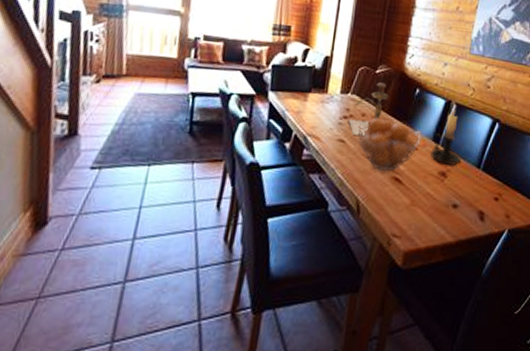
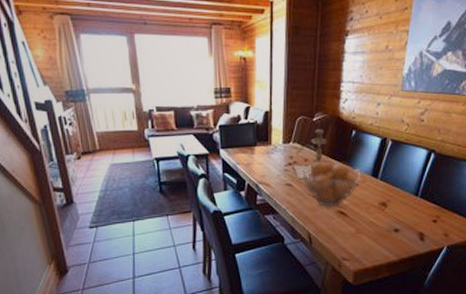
candle holder: present [431,106,461,165] -> none [371,142,399,196]

